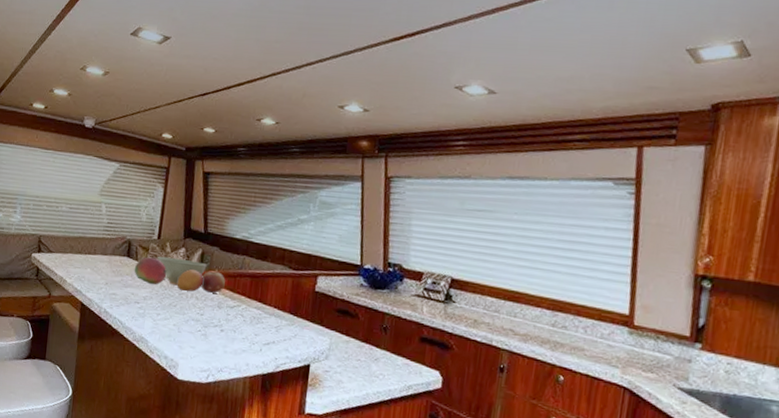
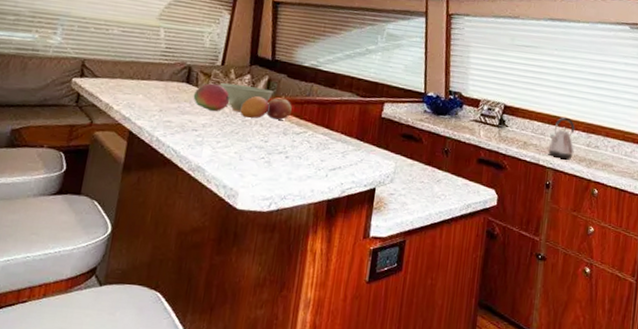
kettle: none [502,292,537,341] -> present [547,117,575,160]

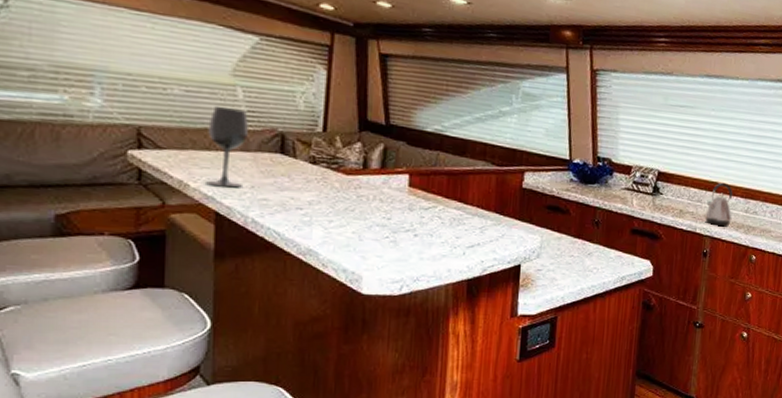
wine glass: none [126,43,166,111] -> present [206,105,248,188]
fruit: present [193,83,230,112] -> none [292,153,339,187]
bowl: present [220,82,274,113] -> none [325,152,392,187]
fruit: present [240,96,270,119] -> none [353,167,389,194]
fruit: present [266,98,292,121] -> none [385,169,416,195]

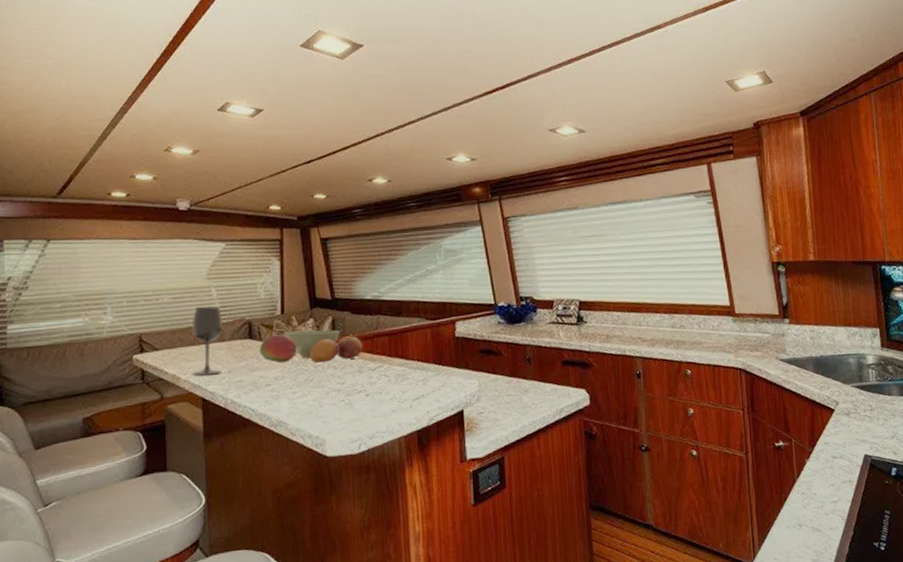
fruit: none [292,153,339,187] -> present [259,334,297,364]
bowl: none [325,152,392,187] -> present [284,329,340,359]
fruit: none [353,167,389,194] -> present [310,339,339,364]
fruit: none [385,169,416,195] -> present [336,336,362,360]
kettle: present [704,182,733,227] -> none [631,302,660,346]

